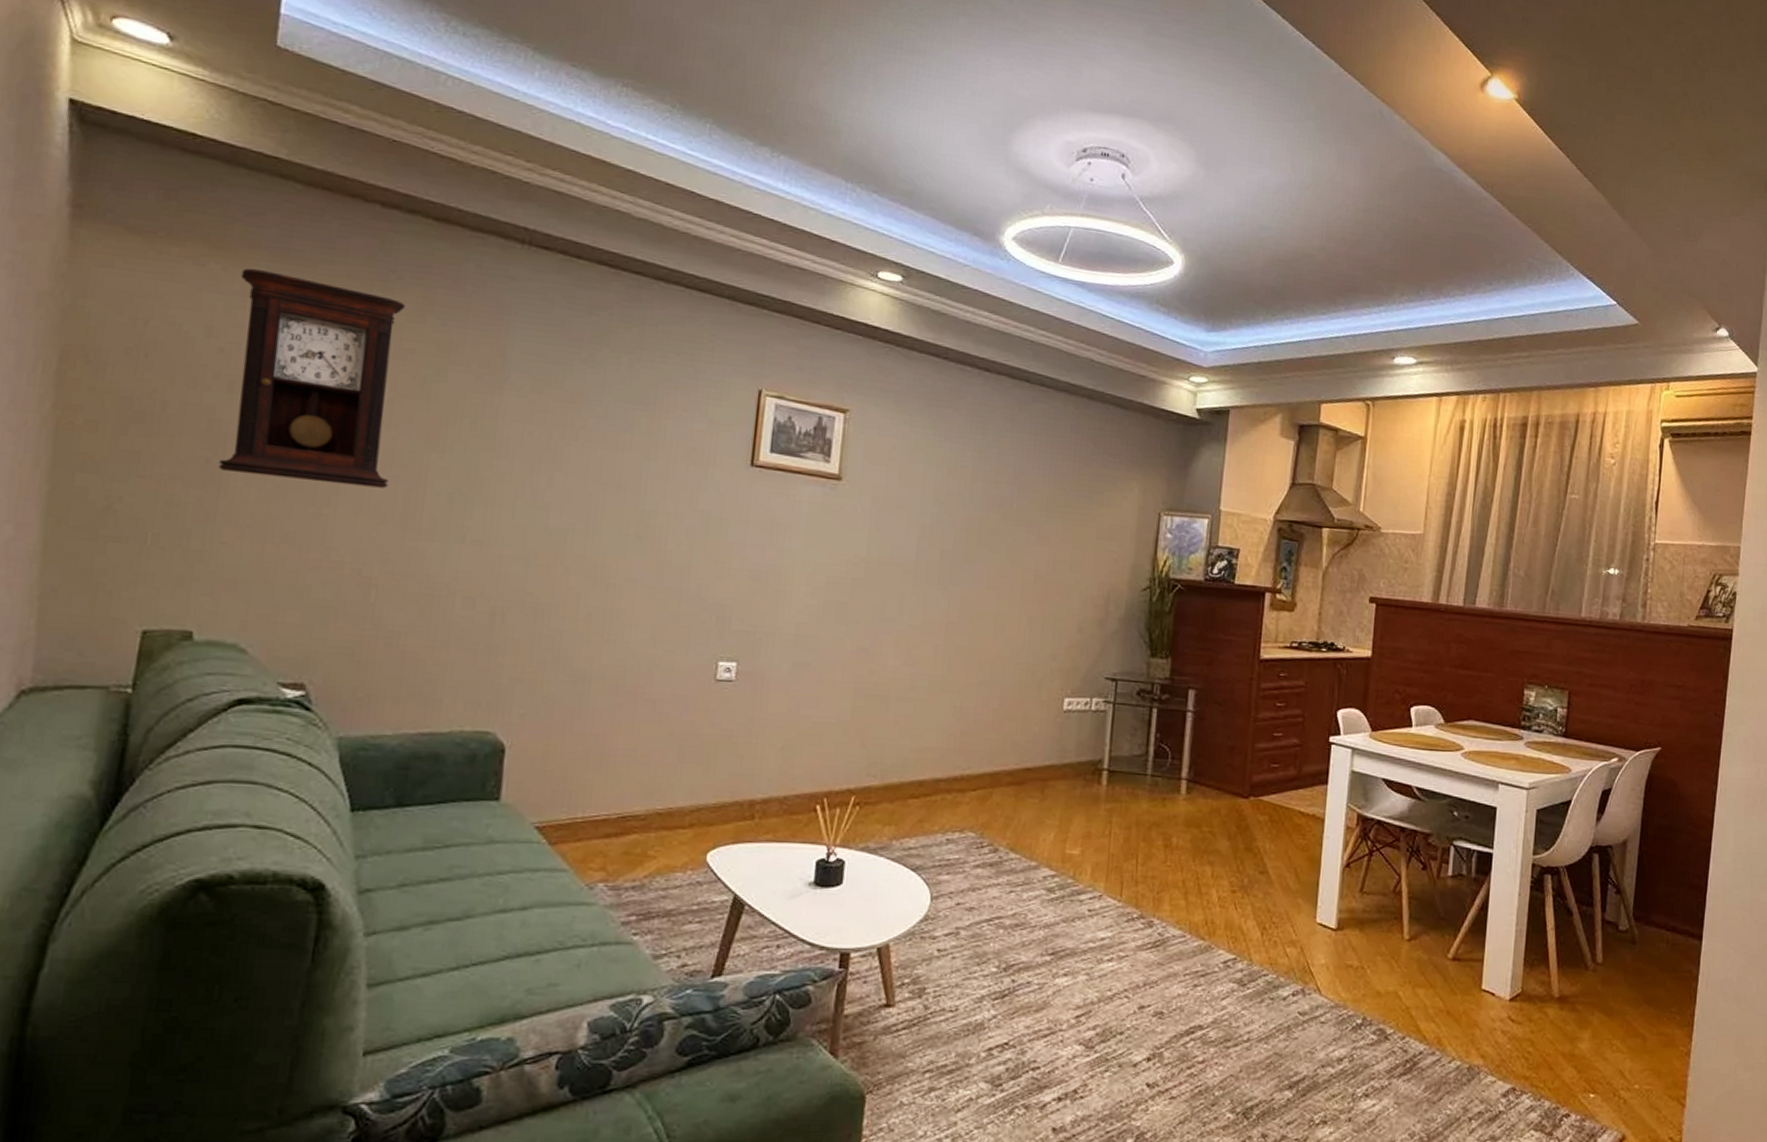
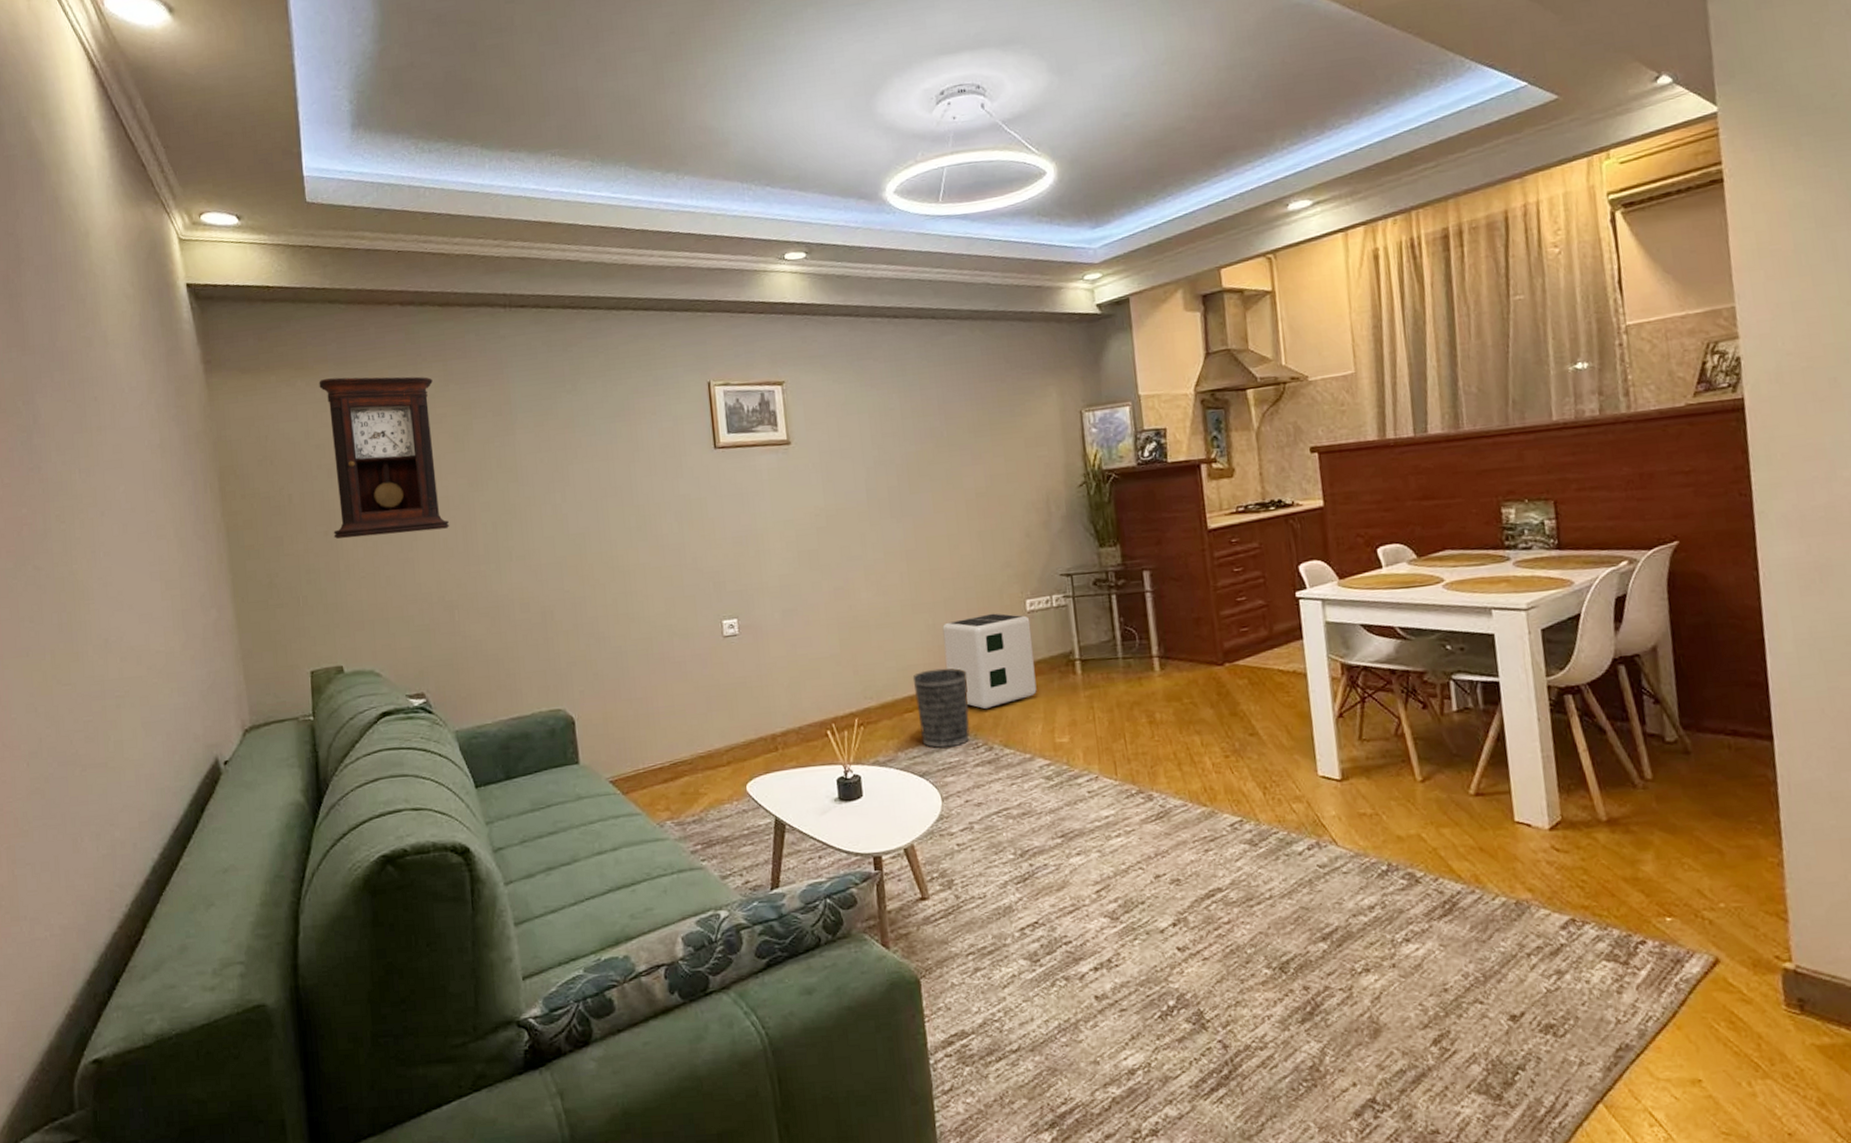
wastebasket: none [922,755,986,844] -> present [912,668,970,749]
air purifier: none [964,706,1065,808] -> present [942,613,1037,710]

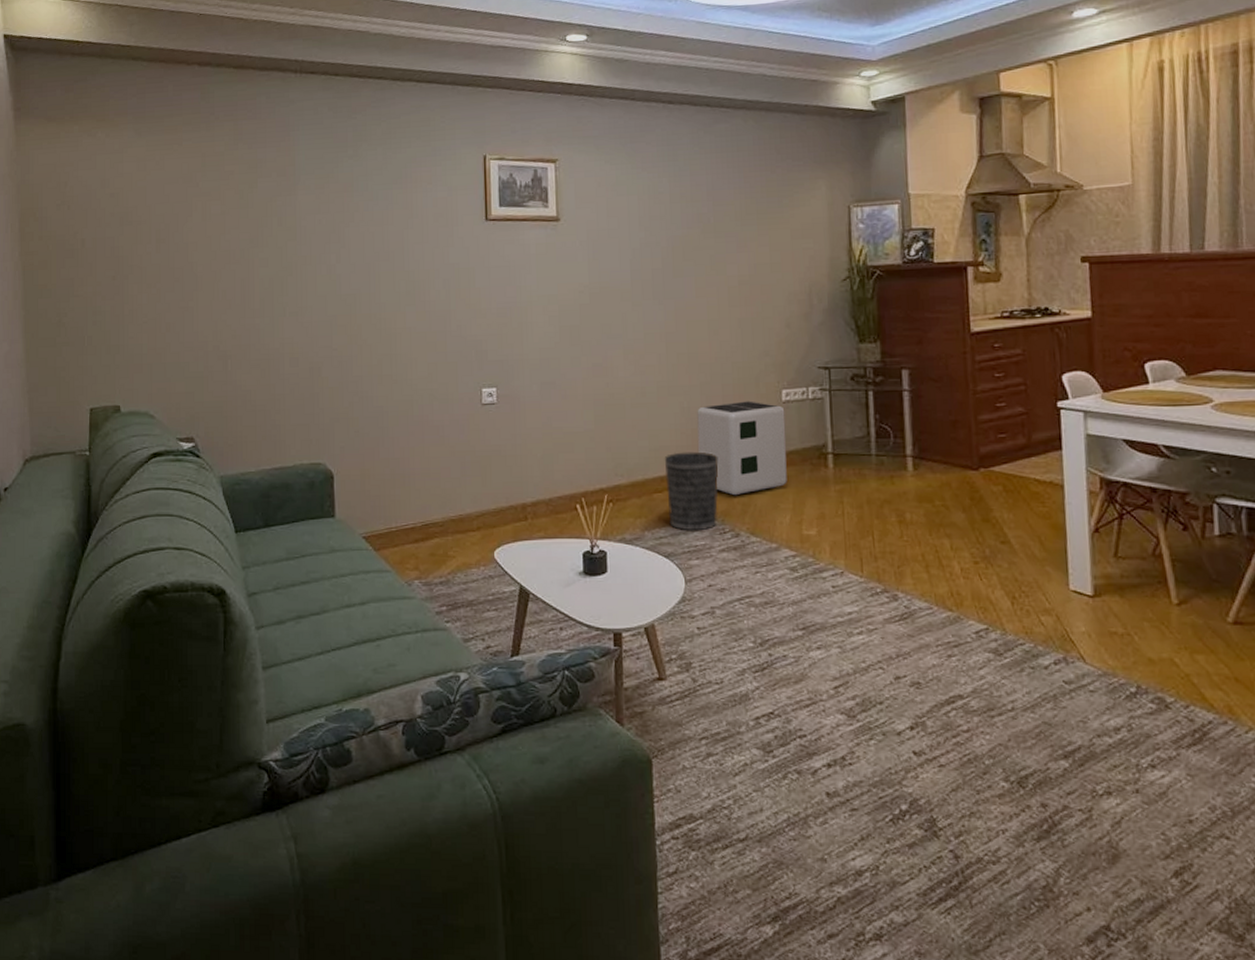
pendulum clock: present [319,376,449,539] -> none [118,131,228,284]

